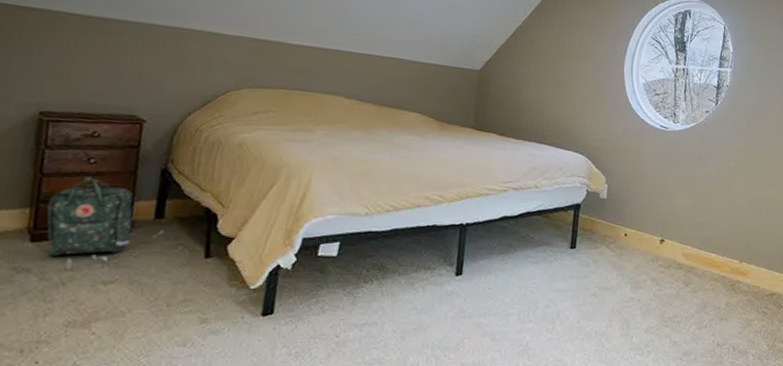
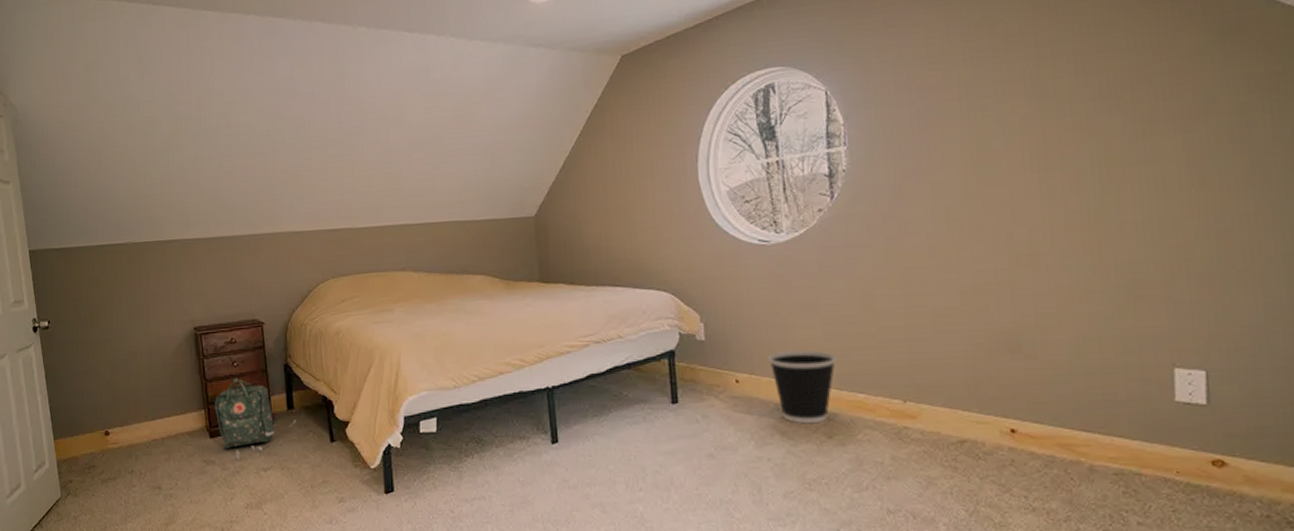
wastebasket: none [652,215,701,274] -> present [768,350,837,424]

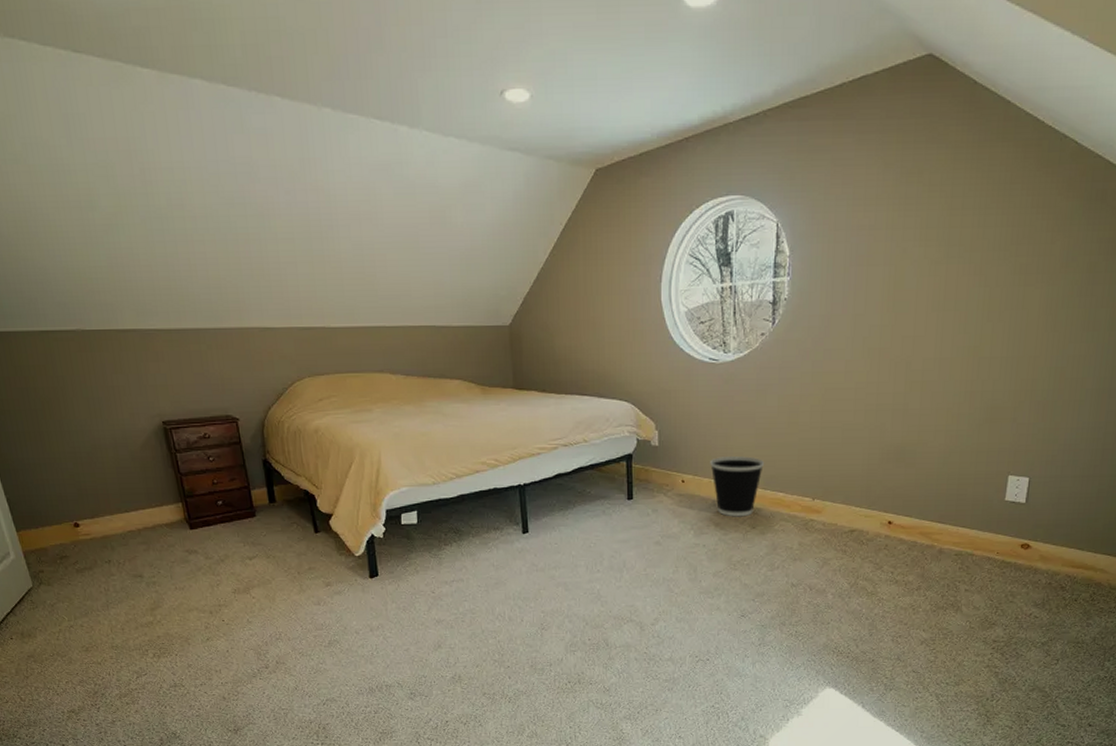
backpack: present [214,379,296,461] -> none [191,473,279,551]

